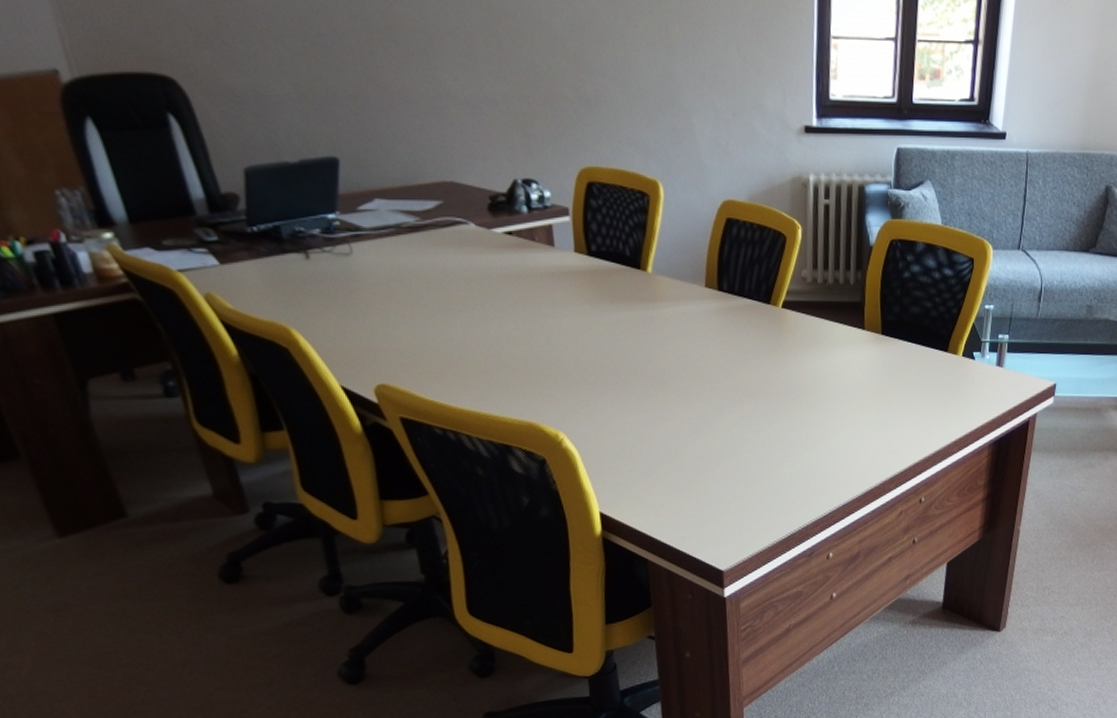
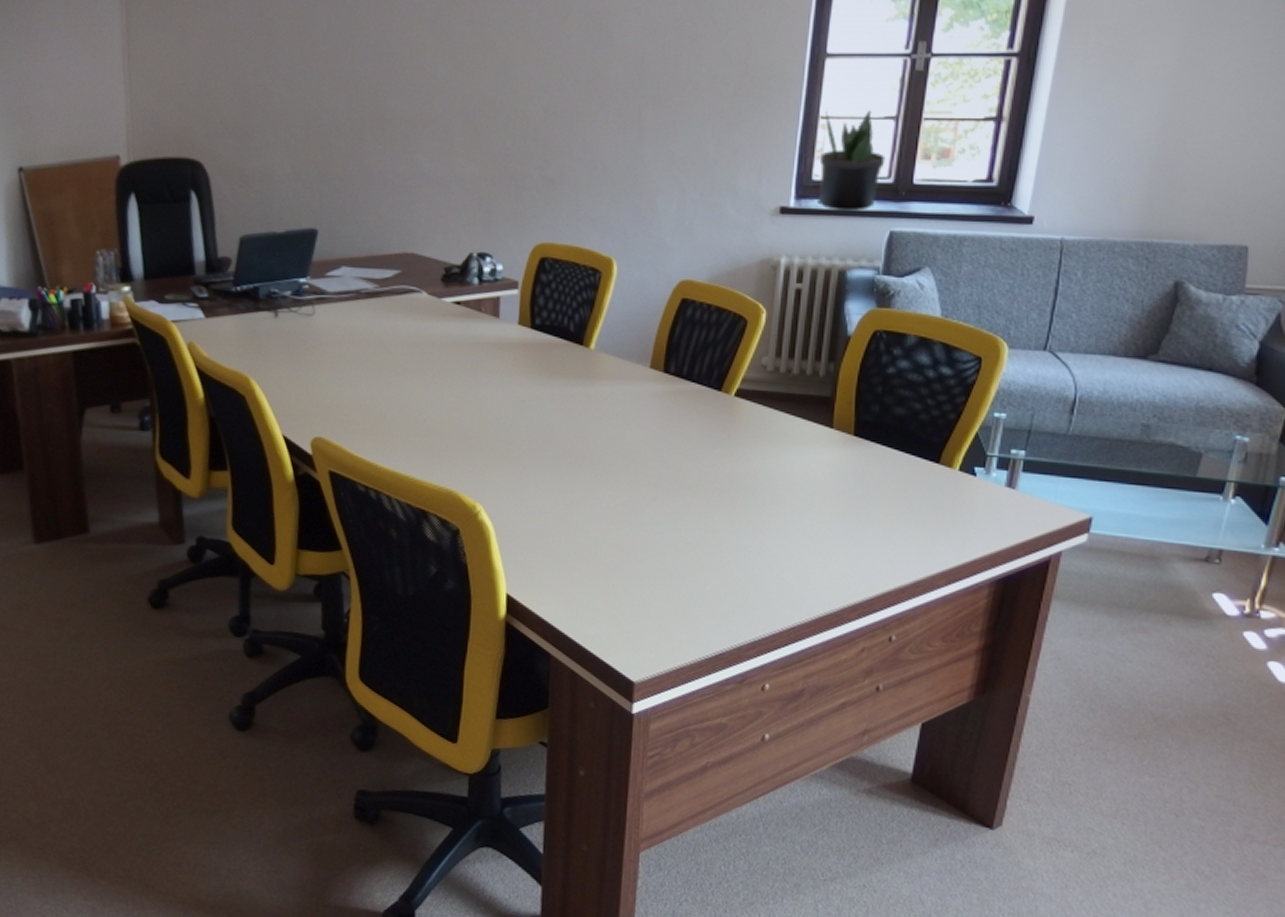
planter: none [834,31,889,129] -> present [817,110,885,211]

